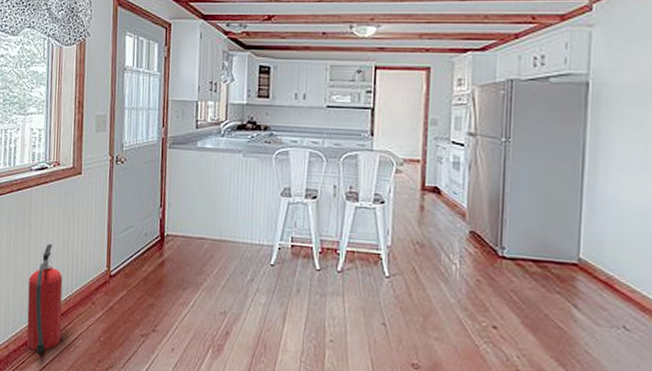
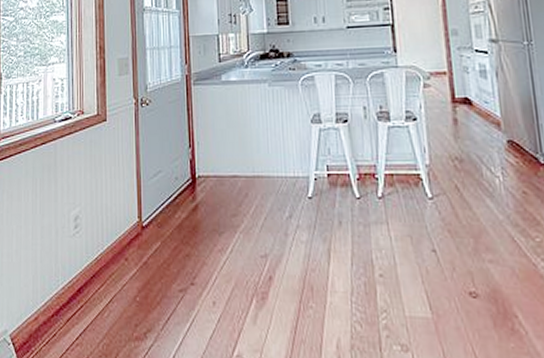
fire extinguisher: present [26,243,63,354] -> none [56,198,94,324]

